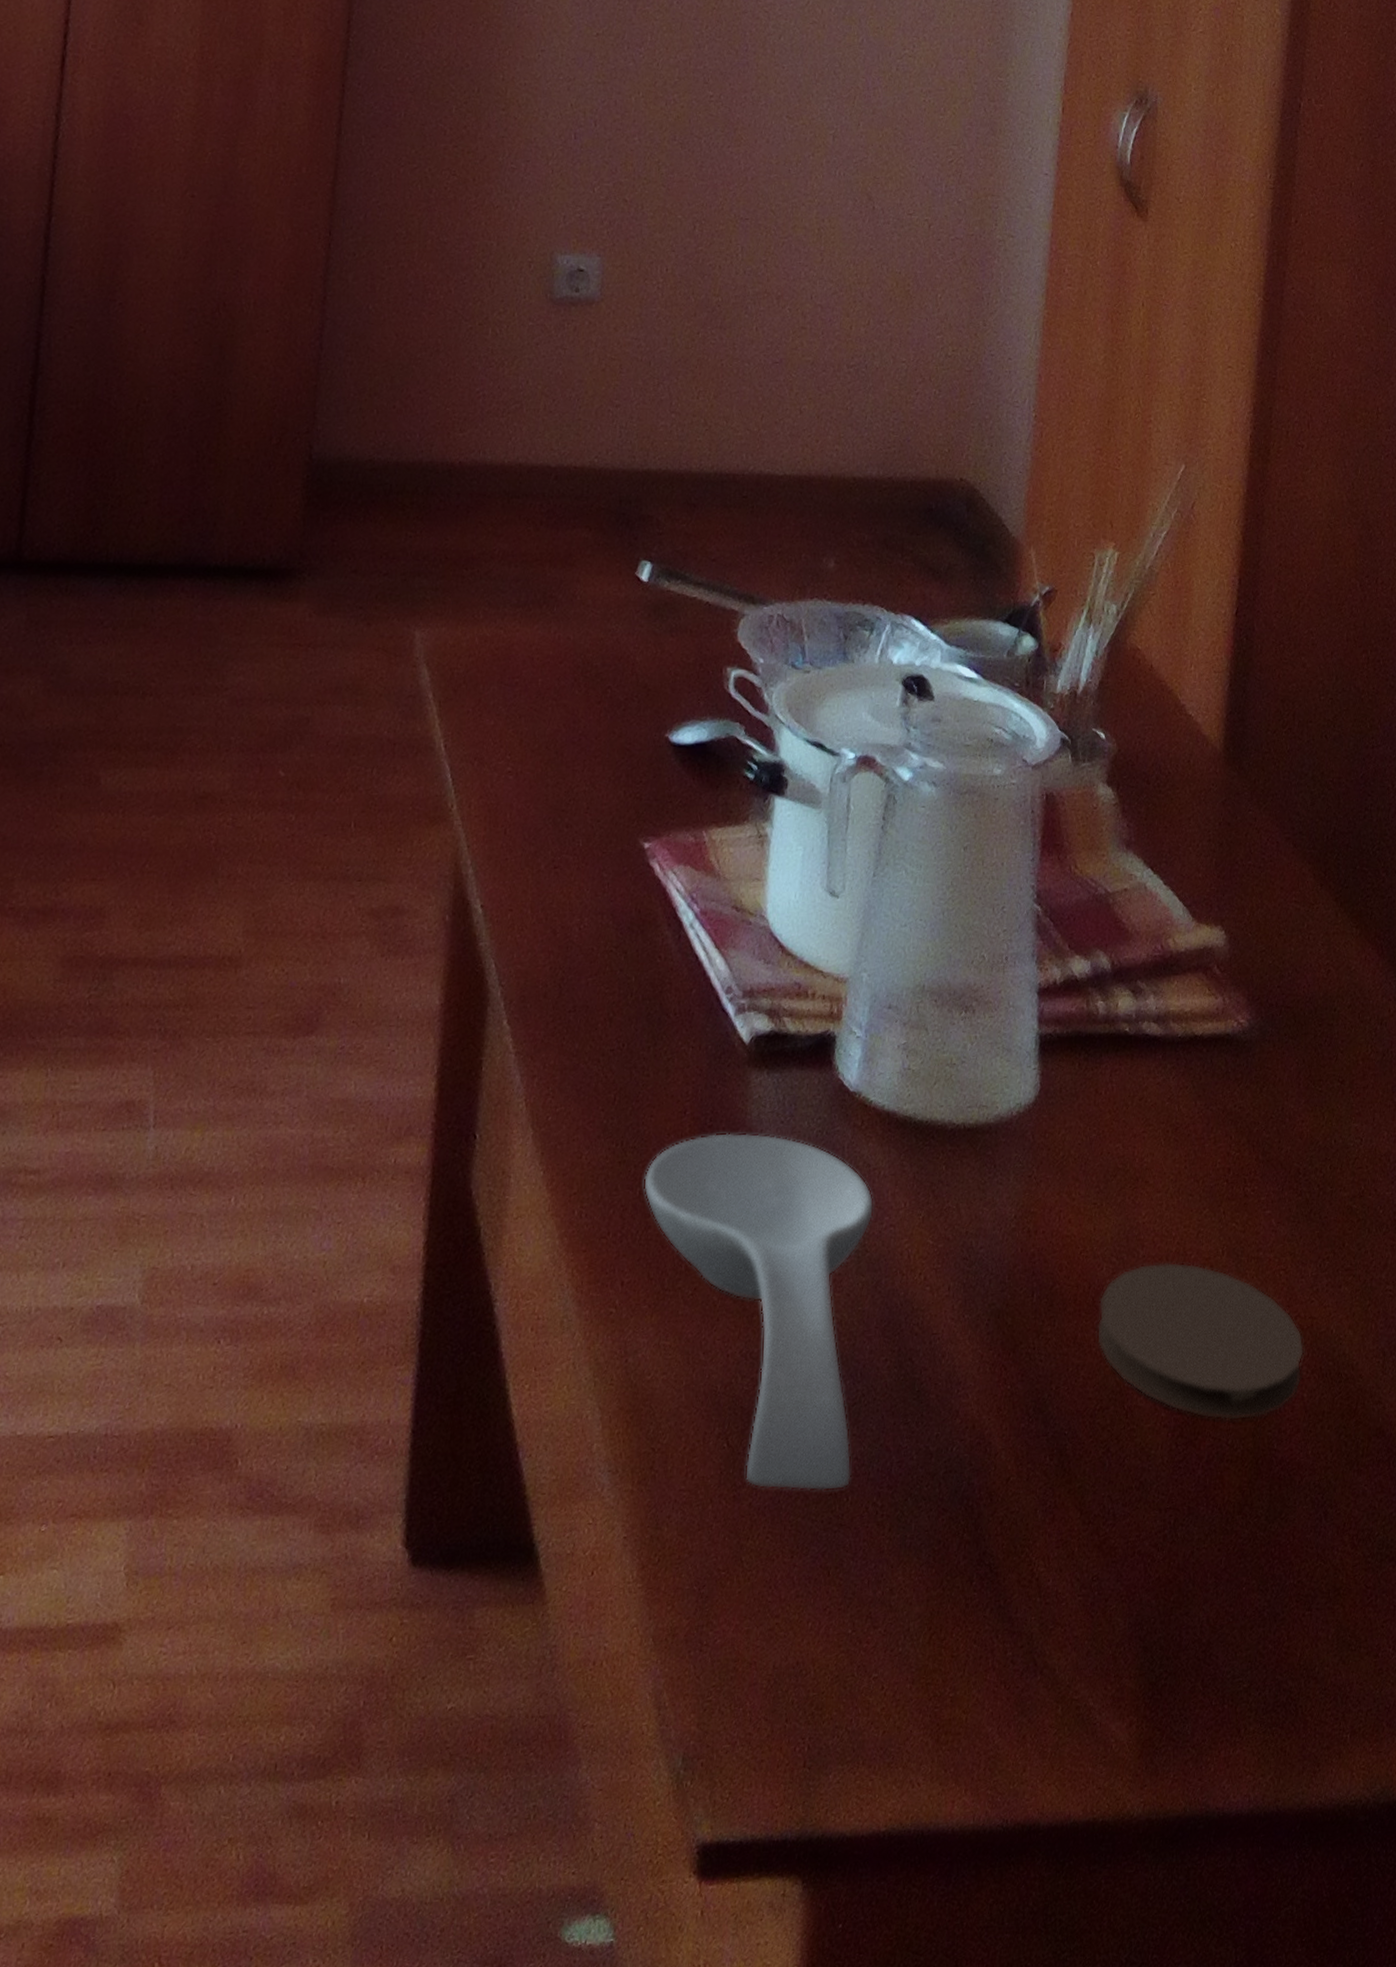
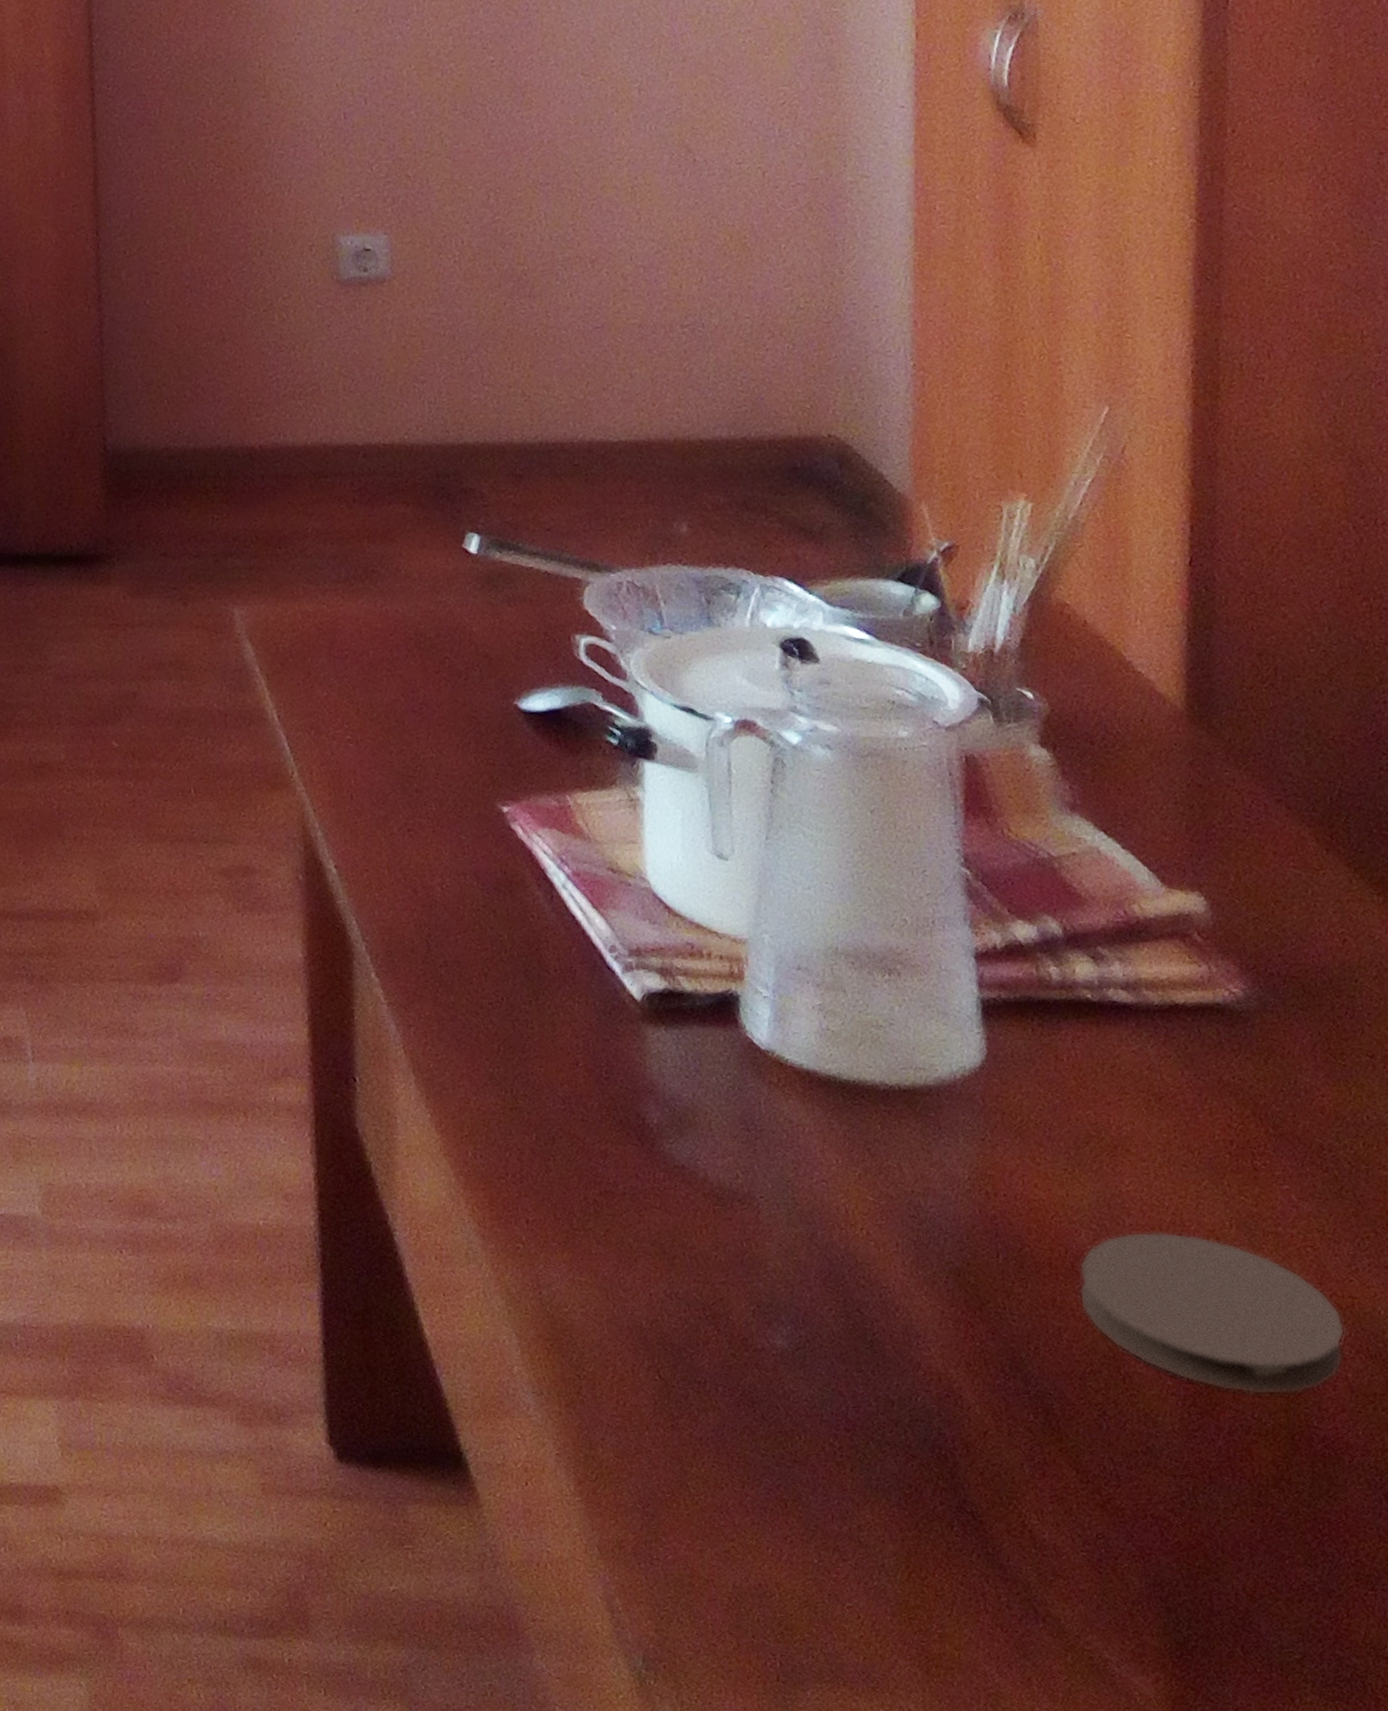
spoon rest: present [643,1132,874,1492] -> none [538,1085,802,1429]

